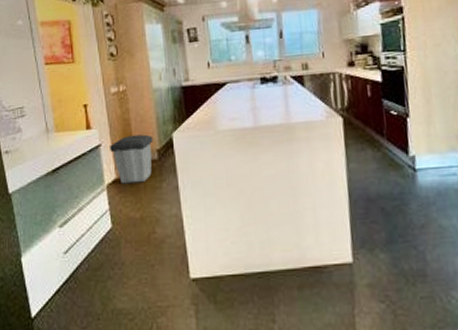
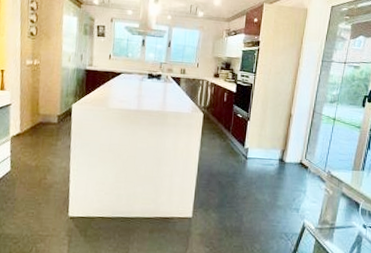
trash can: present [110,134,153,184] -> none [18,100,56,139]

